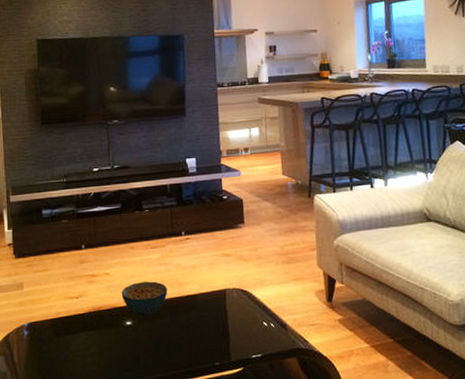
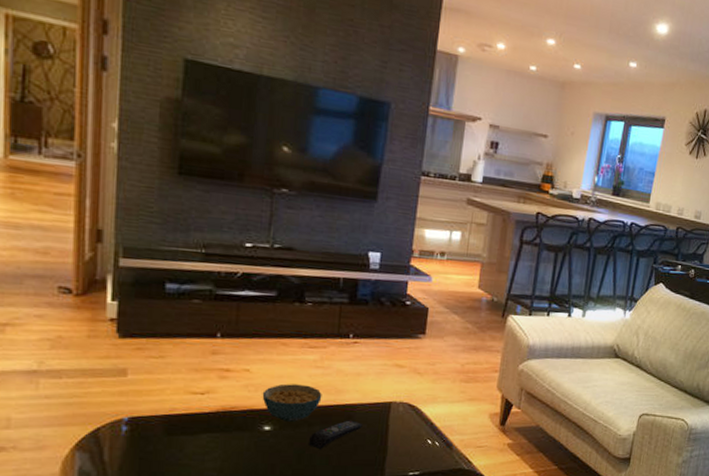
remote control: none [163,309,205,338] -> present [309,420,363,449]

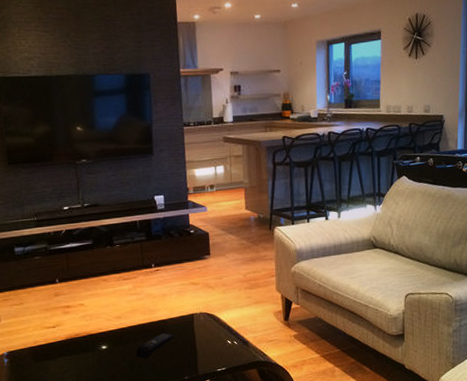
cereal bowl: present [262,384,322,422] -> none [96,309,140,340]

